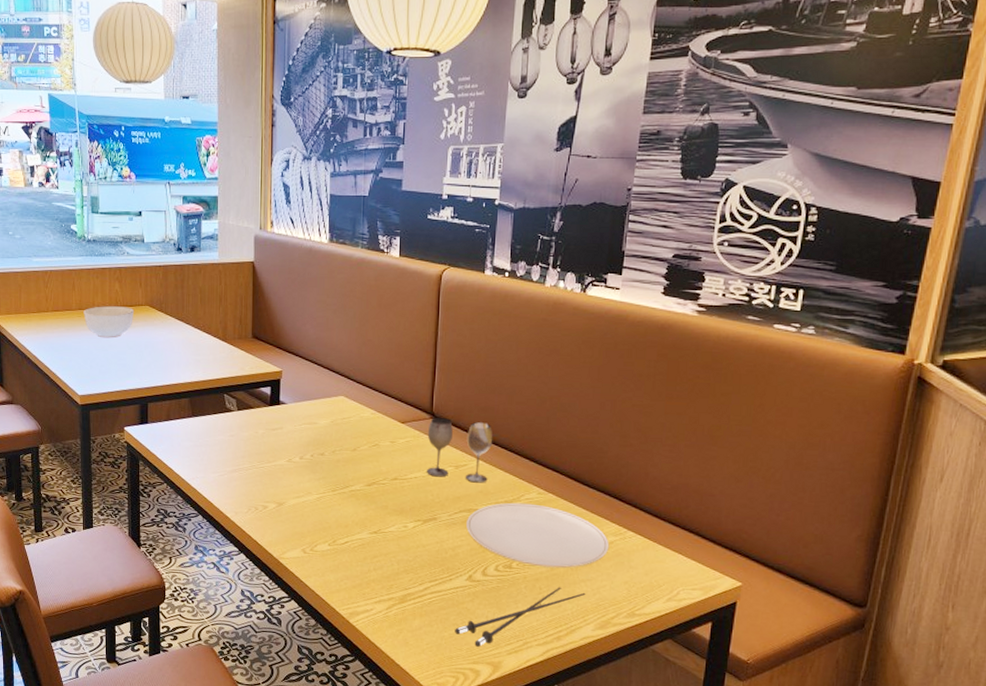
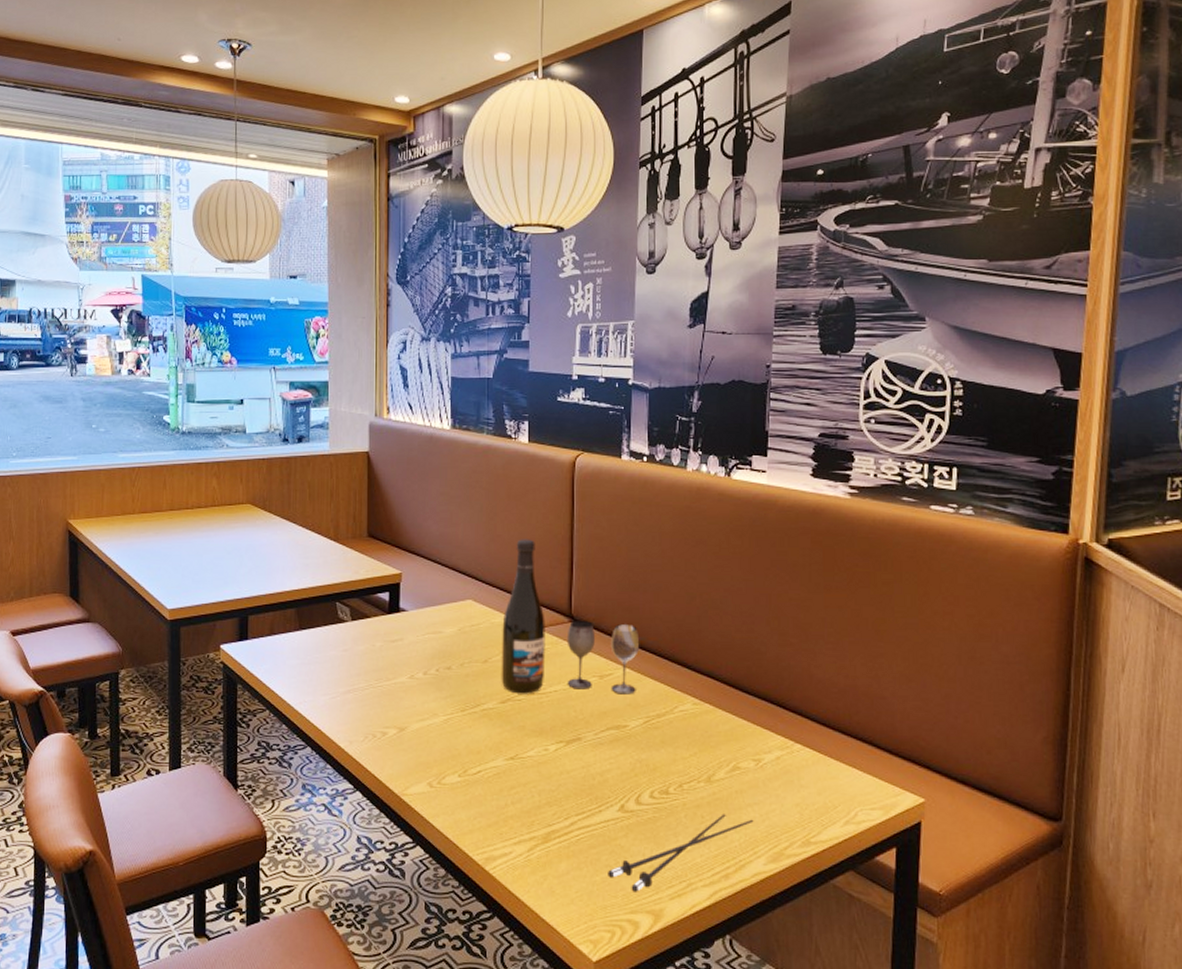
bowl: present [83,306,135,338] -> none [175,505,234,542]
beer bottle: none [367,344,409,478] -> present [501,539,545,693]
plate: present [466,502,610,569] -> none [615,716,776,792]

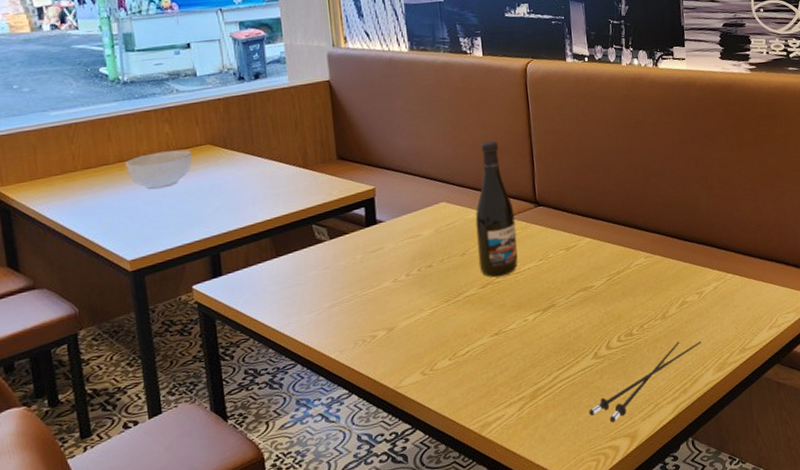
bowl: none [175,505,234,542] -> present [125,149,192,190]
wineglass: present [566,620,640,695] -> none [534,201,598,264]

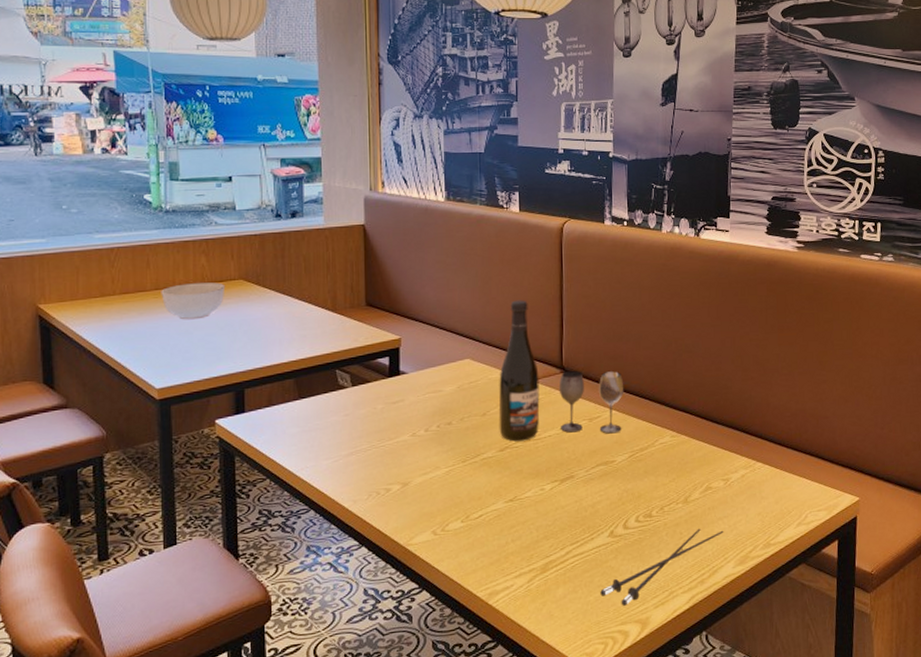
wineglass: none [534,201,598,264] -> present [559,370,624,434]

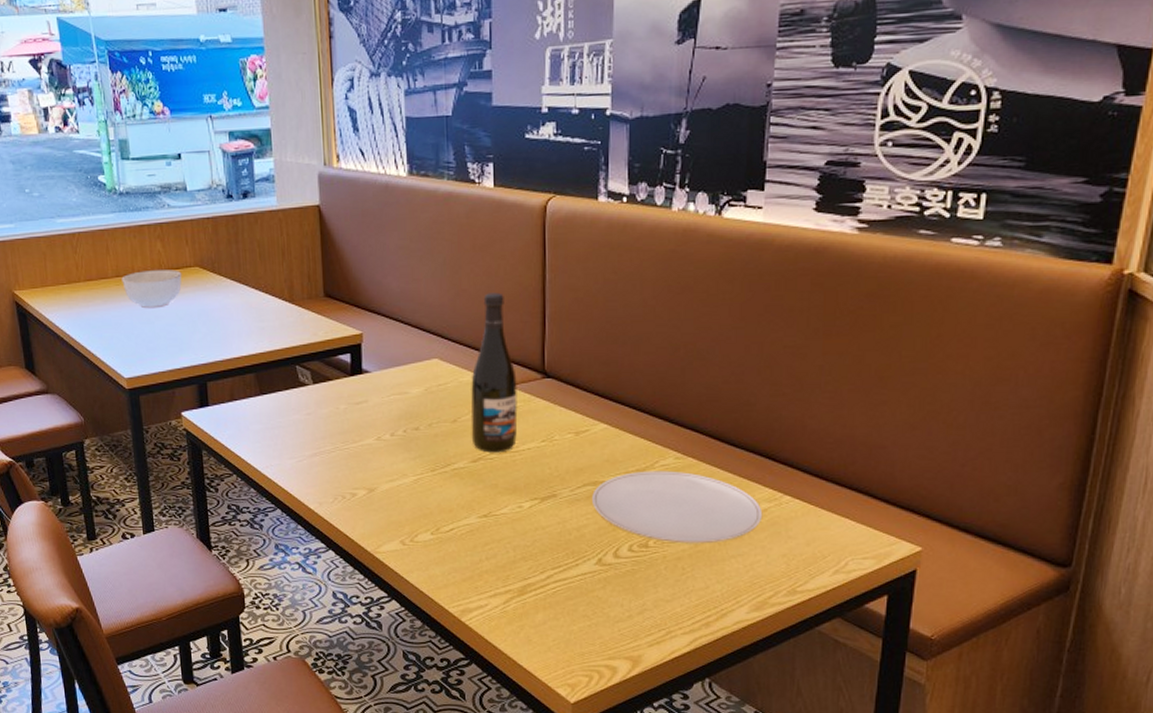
wineglass: present [559,370,624,434] -> none [540,375,619,451]
chopsticks: present [600,528,724,607] -> none [585,565,737,641]
plate: none [604,447,741,511] -> present [592,471,763,544]

